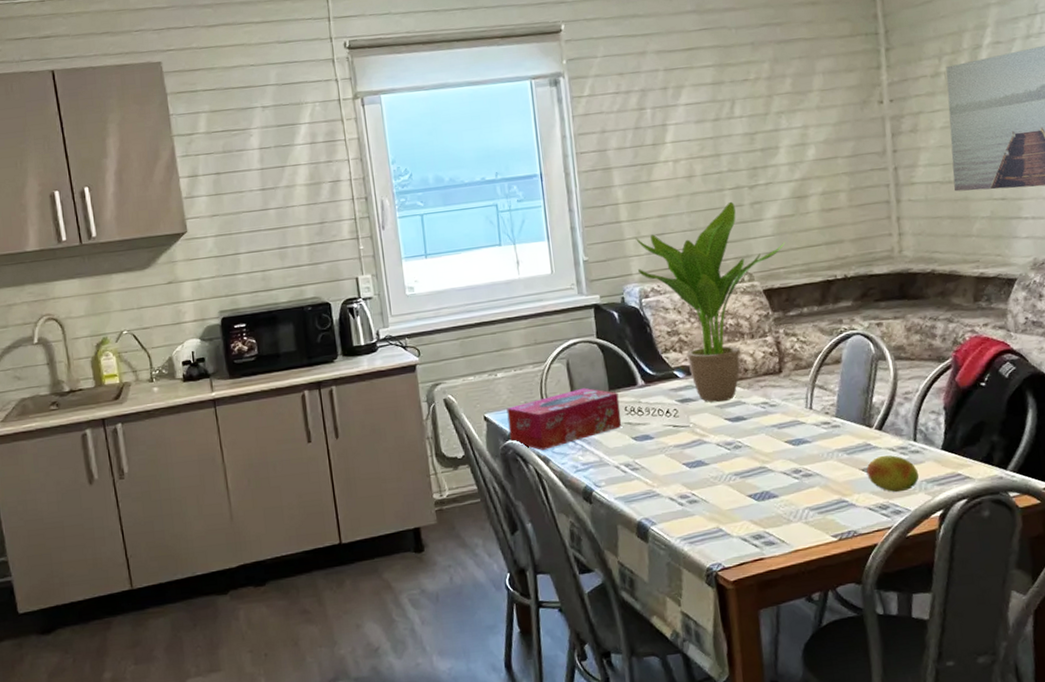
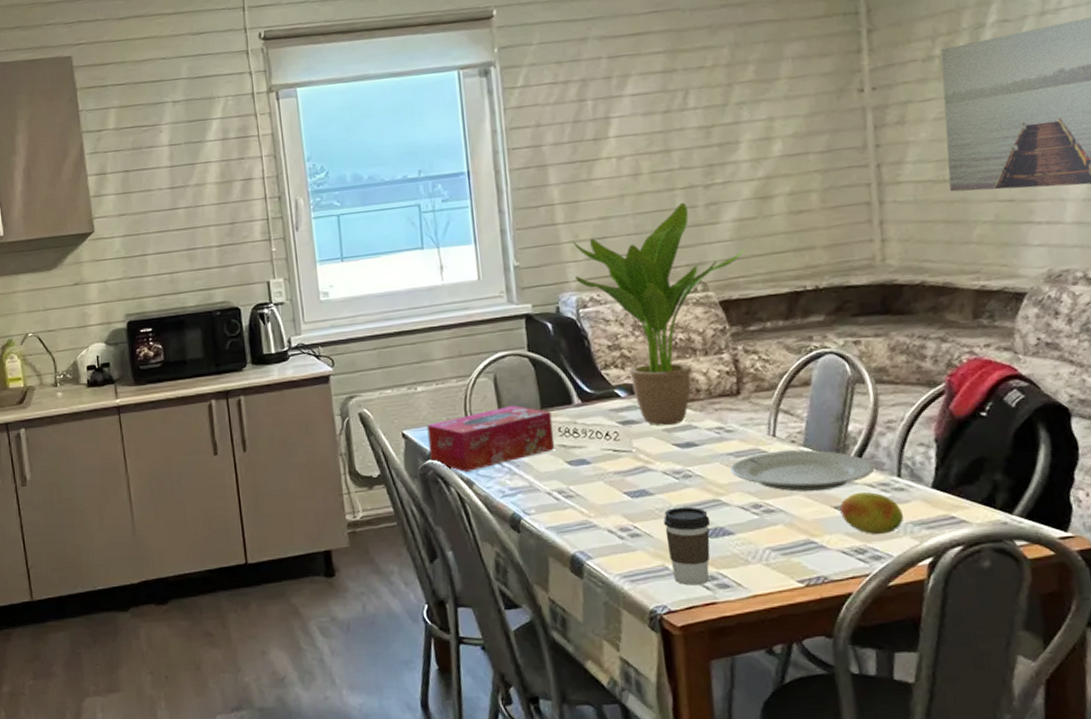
coffee cup: none [717,474,758,545] -> present [663,506,711,586]
plate: none [773,420,894,457] -> present [729,450,874,492]

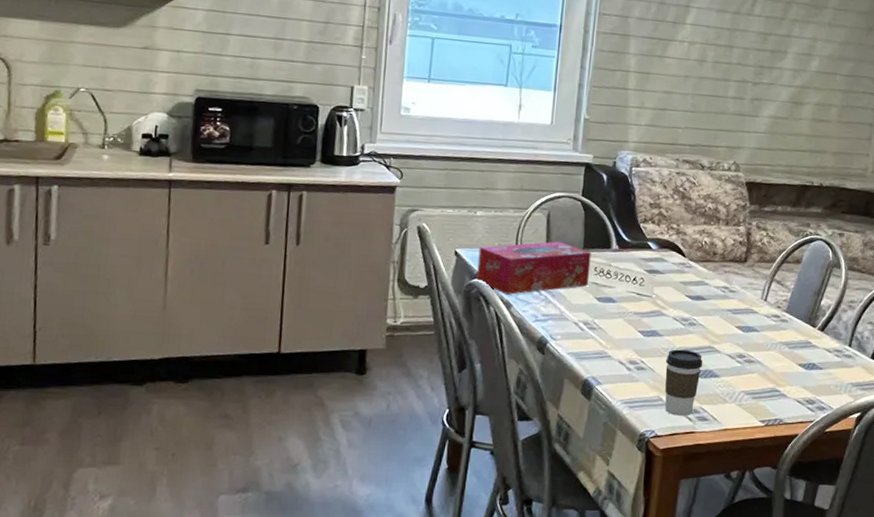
potted plant: present [573,202,746,426] -> none [634,93,775,280]
plate: present [729,450,874,492] -> none [726,313,833,350]
fruit: present [839,492,903,535] -> none [802,355,846,391]

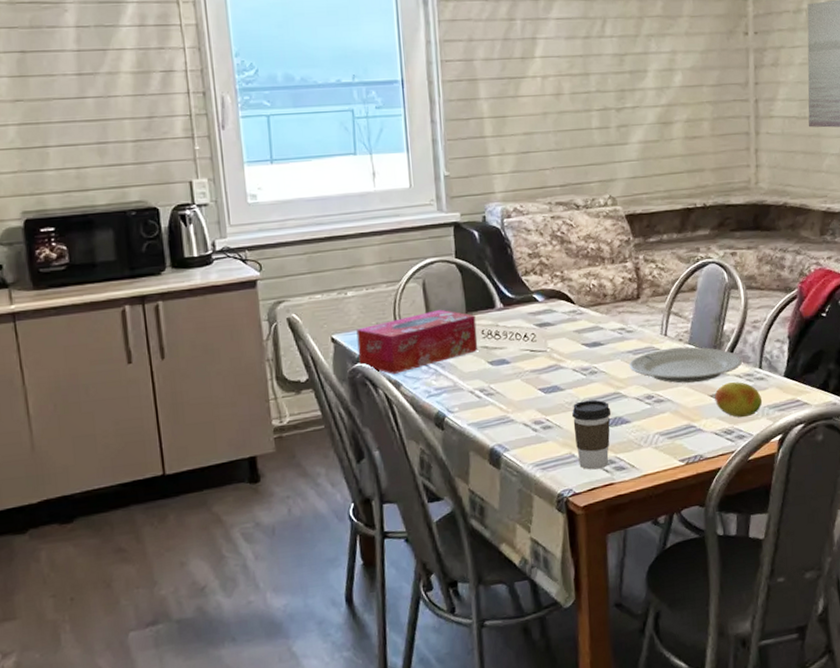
plate: none [726,313,833,350] -> present [629,347,742,384]
fruit: none [802,355,846,391] -> present [714,382,762,418]

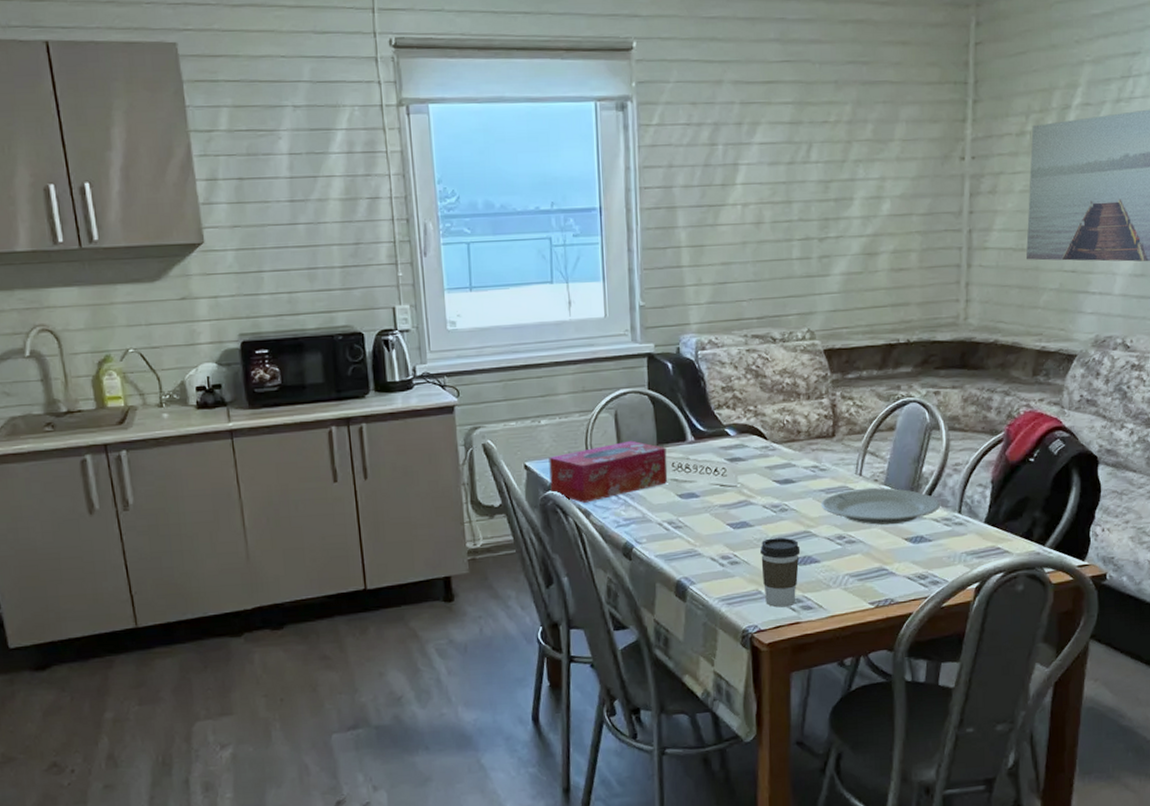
fruit: present [714,382,762,418] -> none [909,526,959,563]

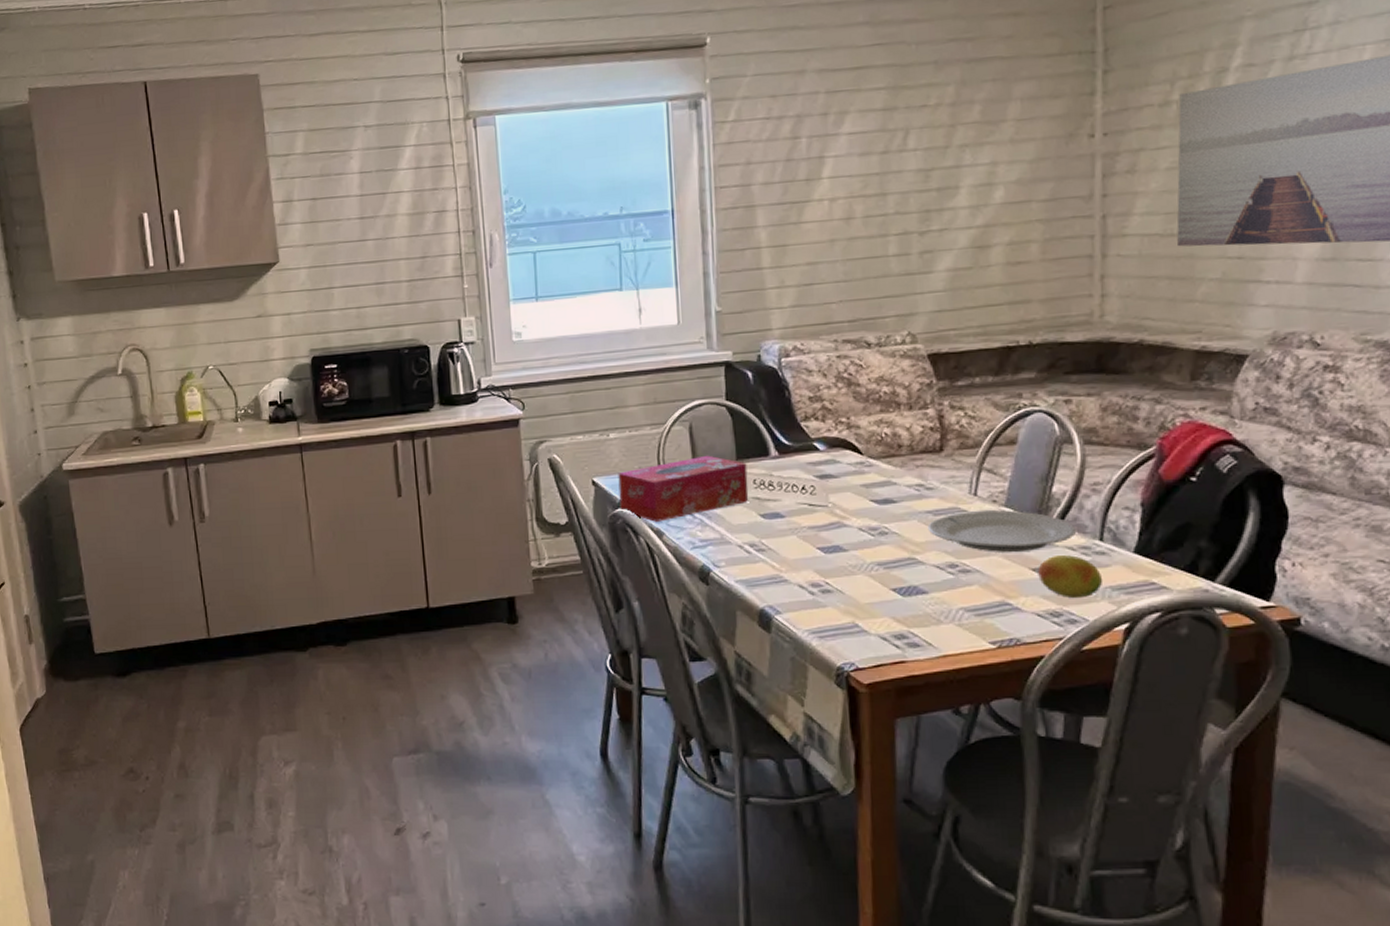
coffee cup: present [760,537,801,608] -> none [856,564,905,644]
fruit: none [909,526,959,563] -> present [1038,555,1102,599]

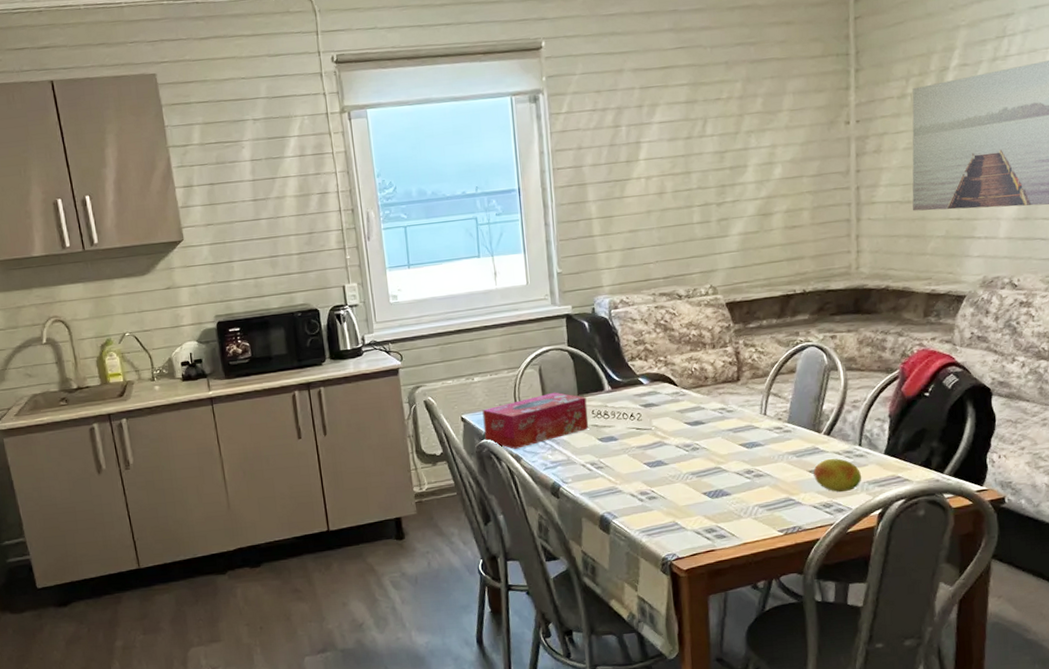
plate: present [927,510,1076,553] -> none [729,425,841,460]

